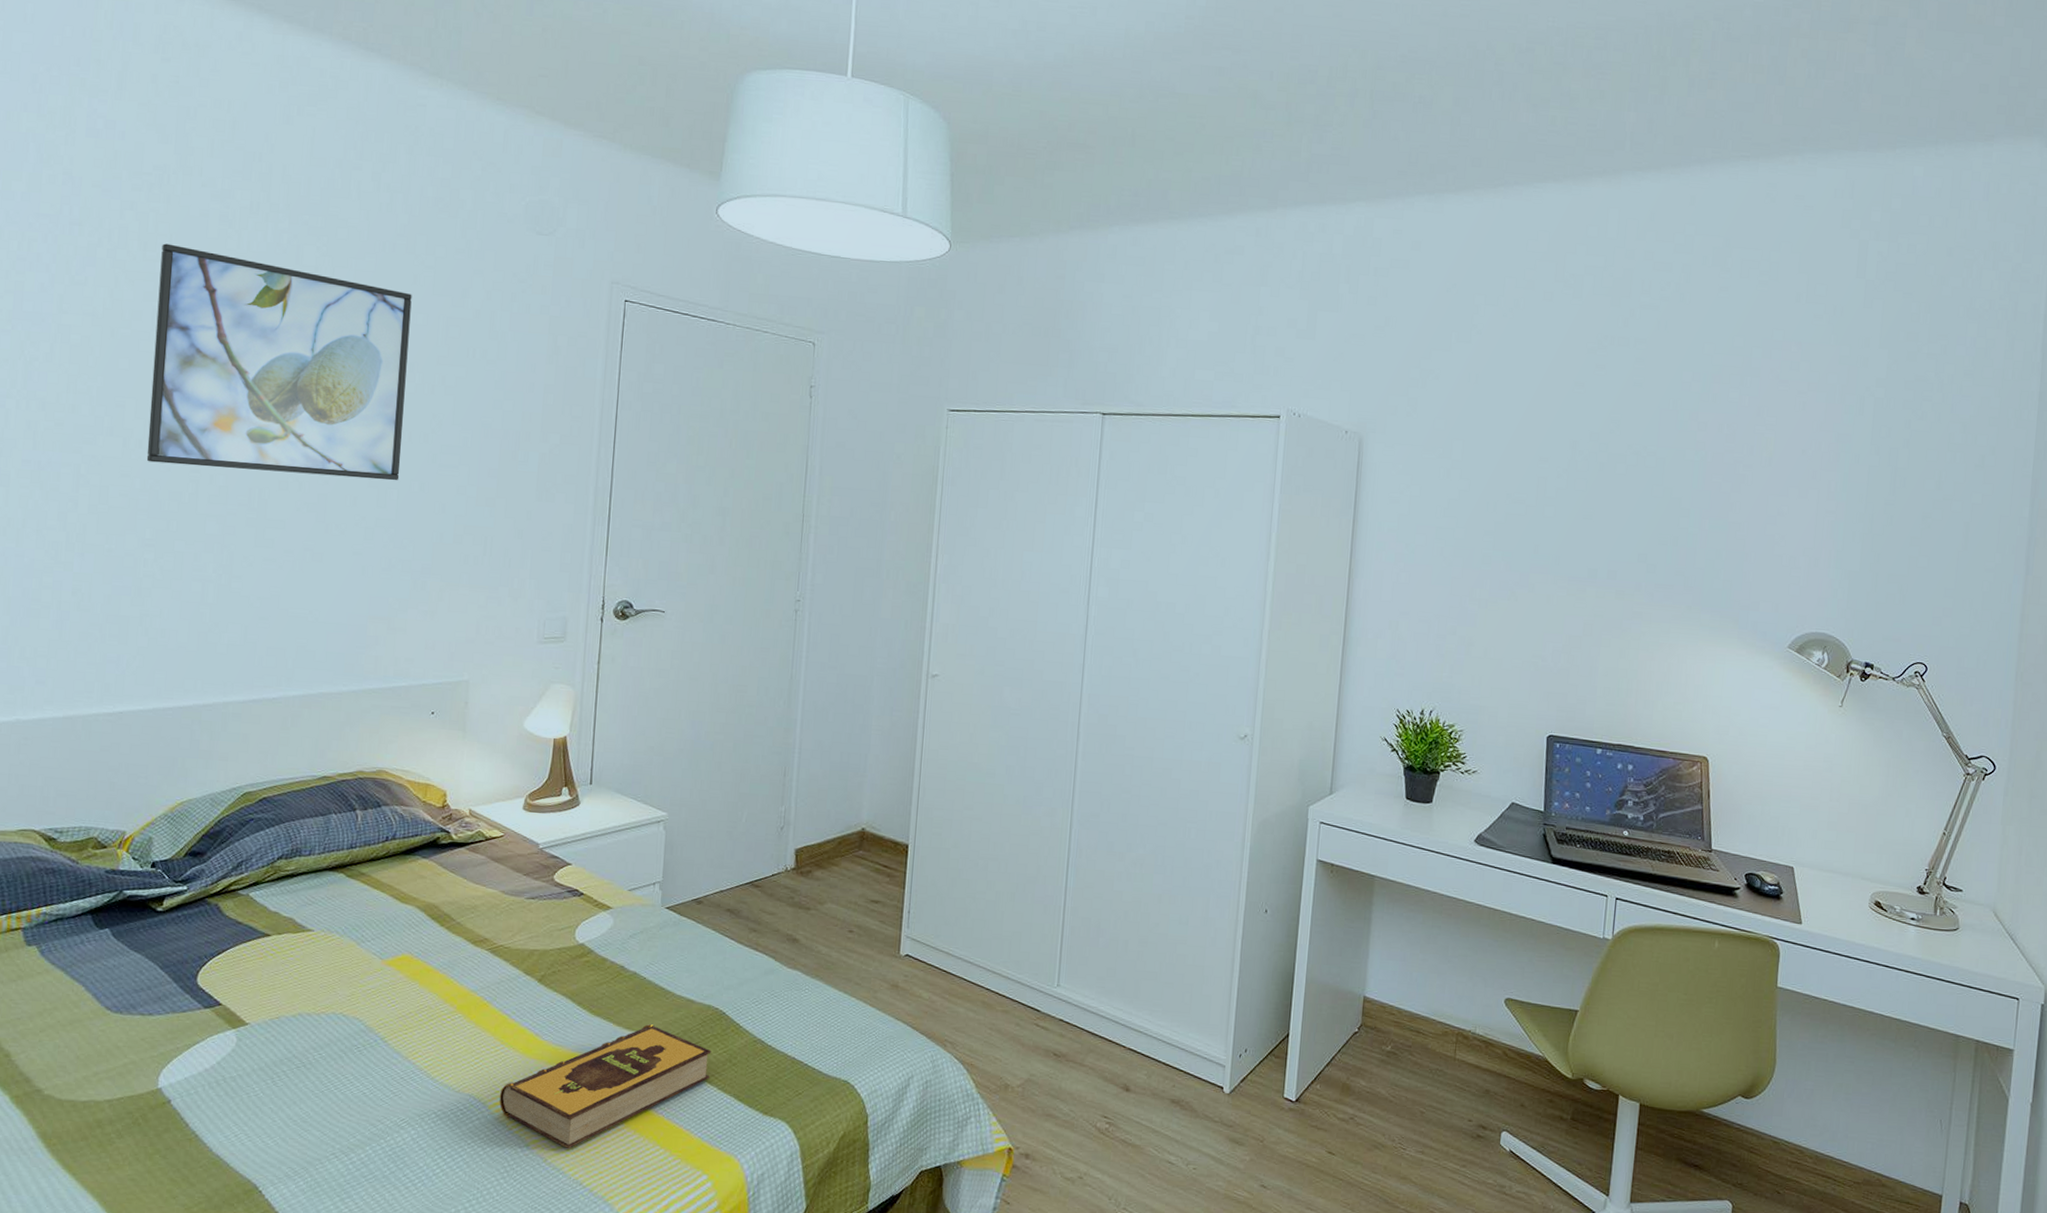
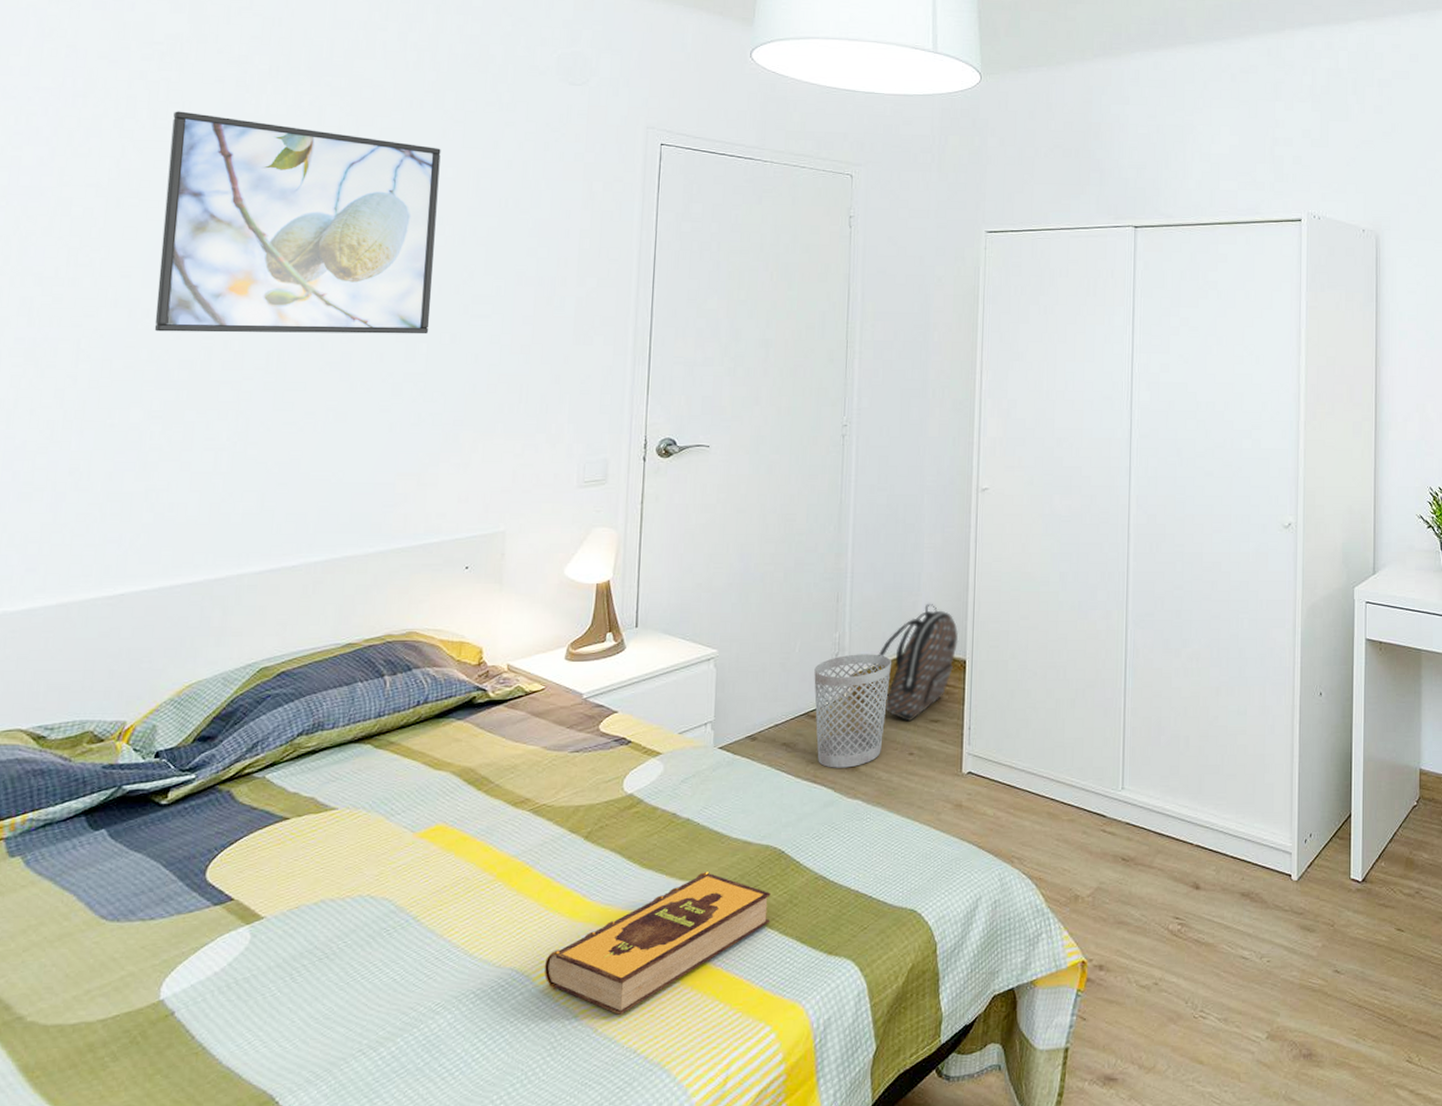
wastebasket: none [759,829,836,939] -> present [814,654,892,768]
backpack: none [814,785,902,900] -> present [870,603,959,722]

